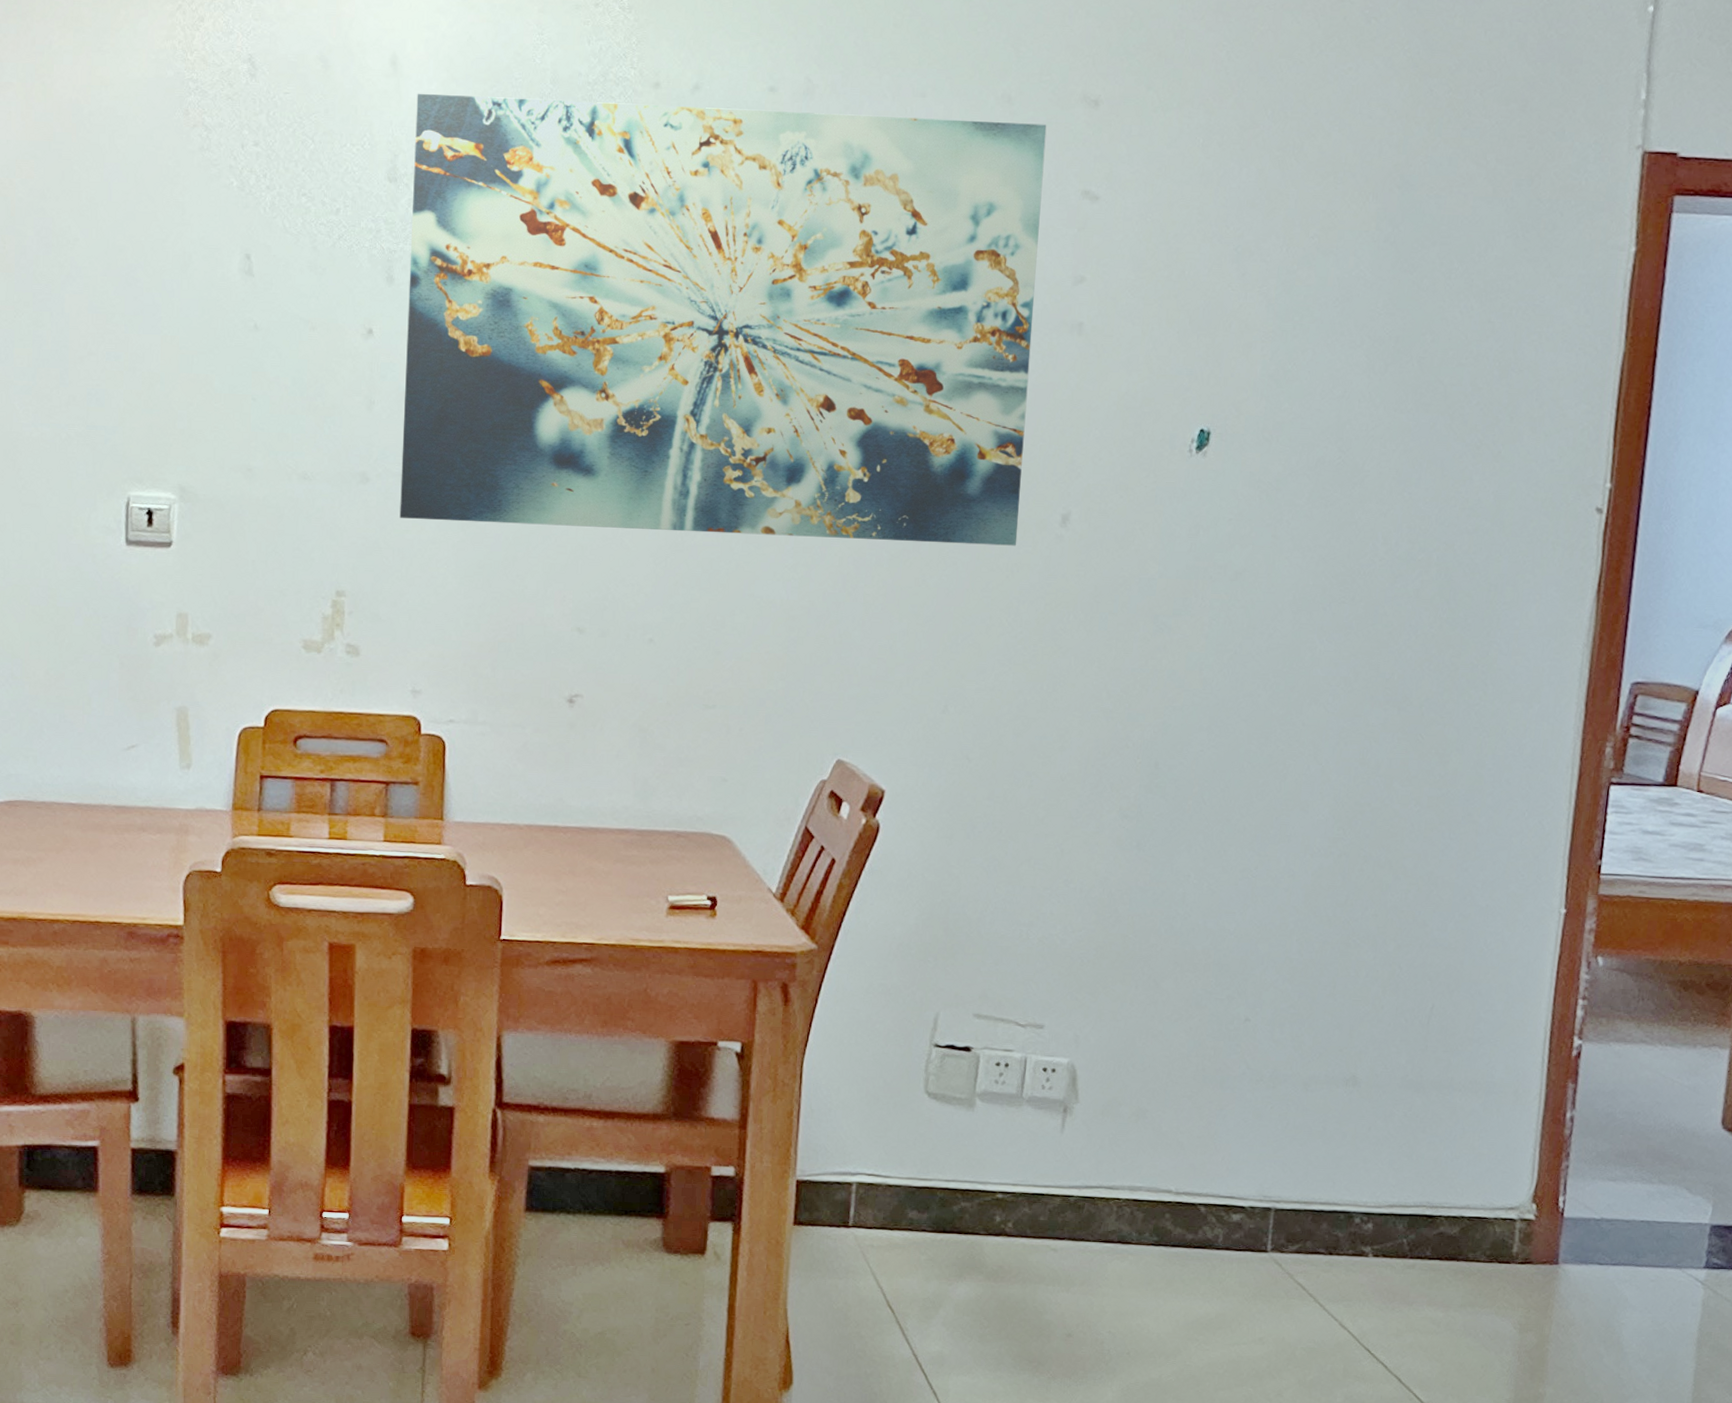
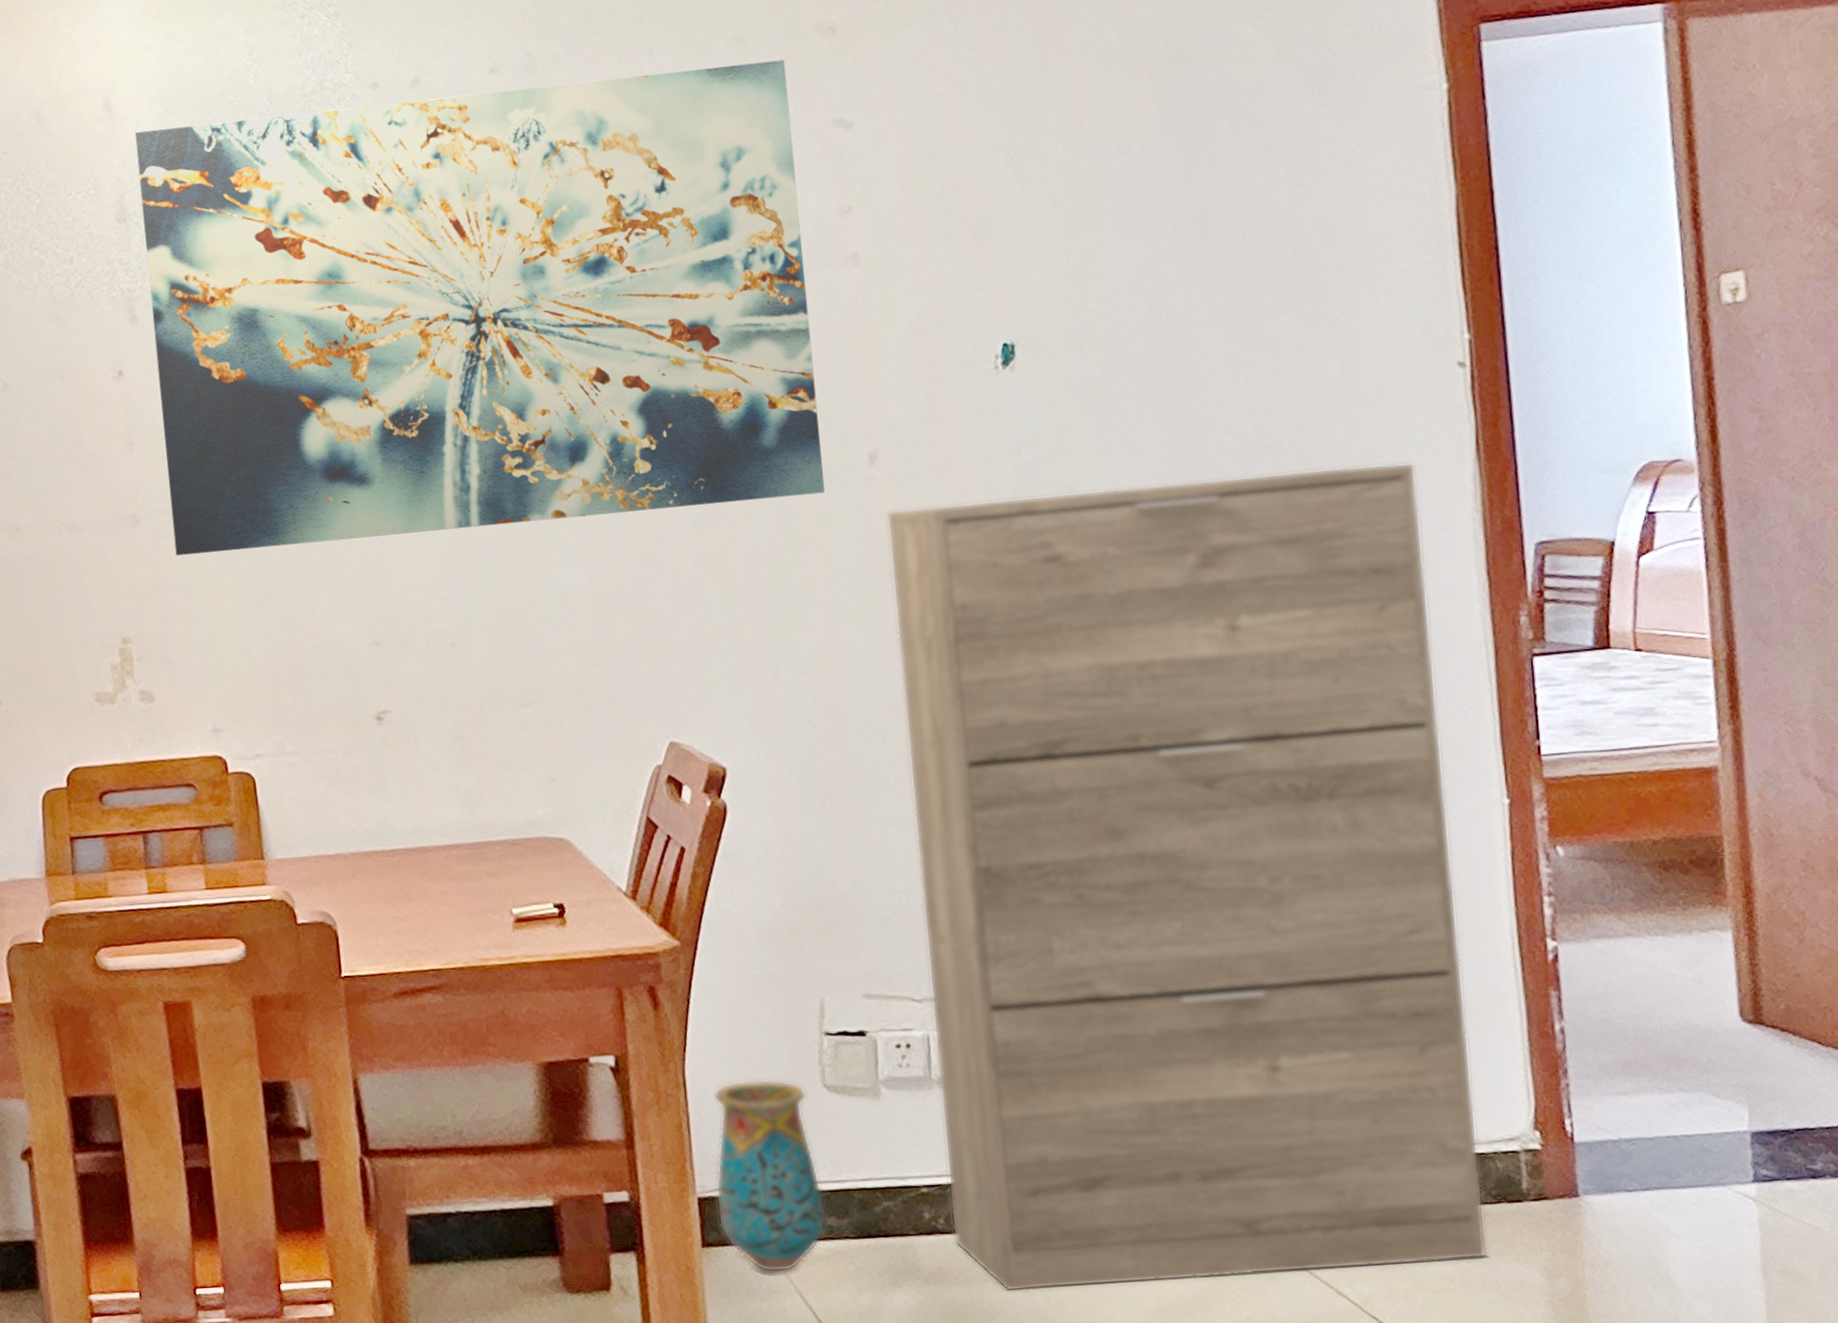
vase: none [812,1078,910,1255] -> present [714,1079,826,1273]
cabinet: none [1018,571,1542,1309] -> present [886,462,1487,1292]

